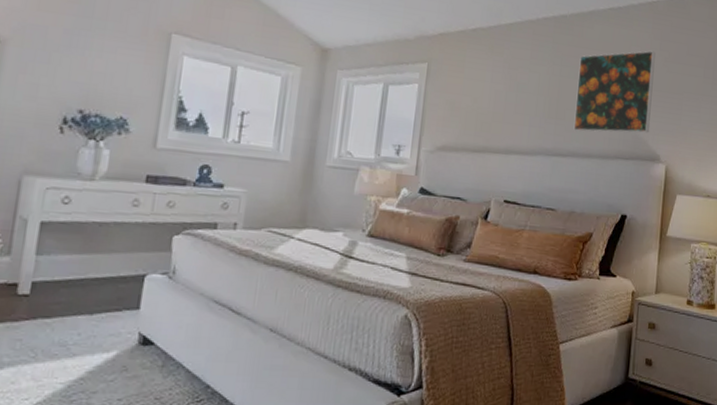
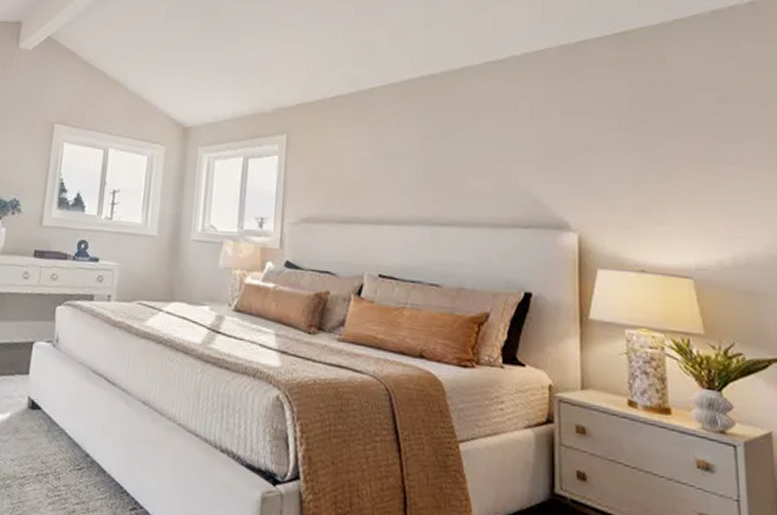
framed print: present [573,51,656,133] -> none [454,104,551,198]

